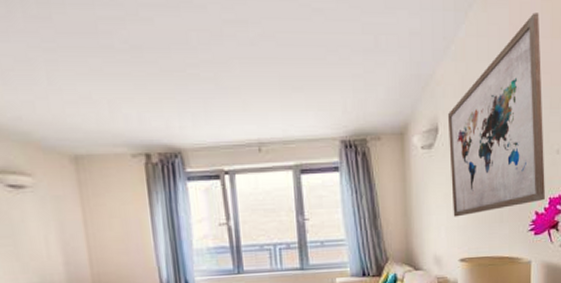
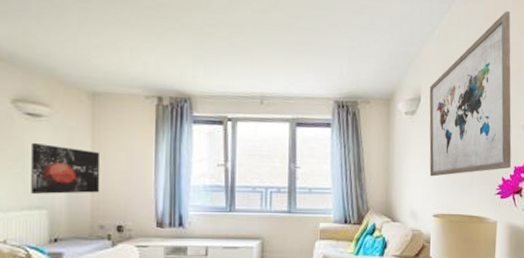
wall art: none [20,216,99,271] -> present [31,142,101,194]

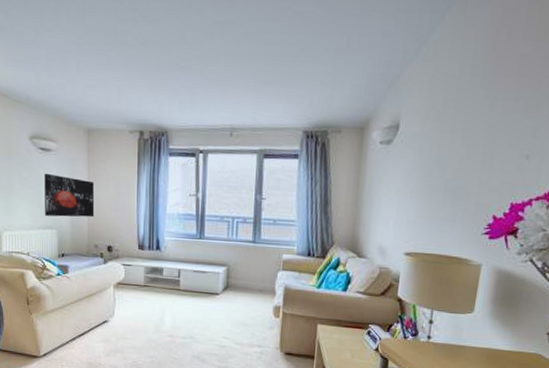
wall art: present [429,11,512,177] -> none [403,15,525,212]

